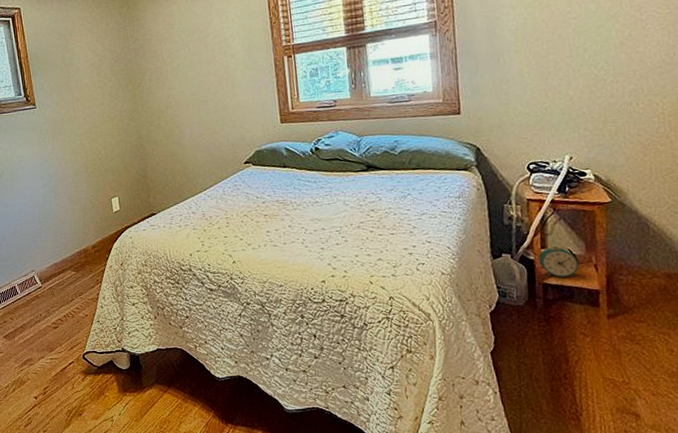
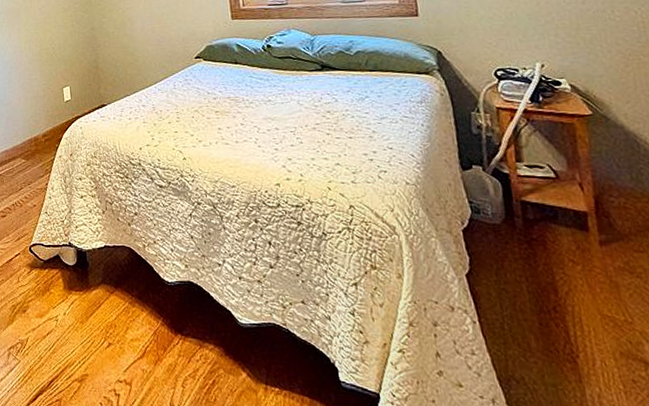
alarm clock: present [539,246,579,278] -> none [514,161,561,195]

